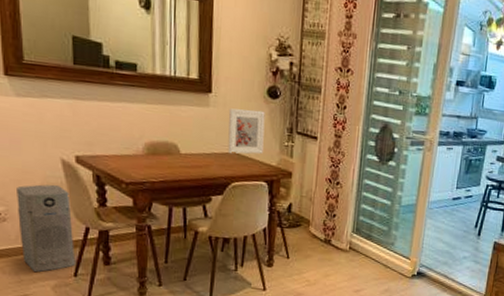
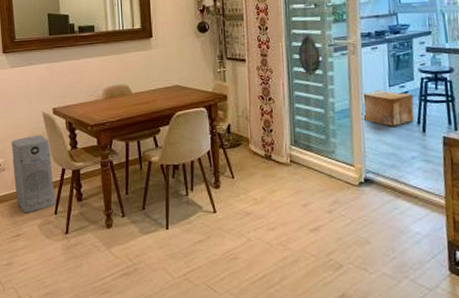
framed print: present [227,108,265,154] -> none [167,45,199,87]
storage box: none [425,190,476,227] -> present [361,90,415,126]

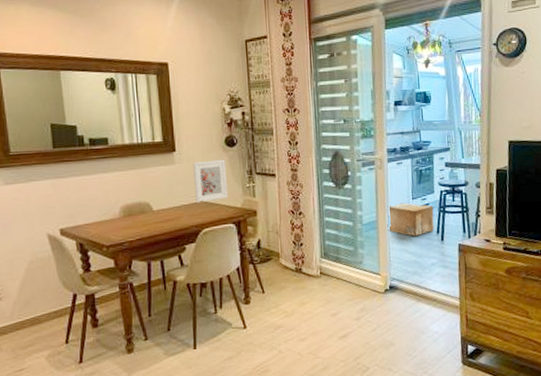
air purifier: present [12,134,55,214] -> none [9,258,66,346]
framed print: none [167,45,199,87] -> present [192,159,228,204]

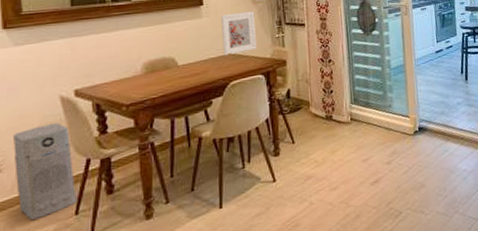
air purifier: none [9,258,66,346] -> present [13,122,76,221]
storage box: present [387,202,435,236] -> none [413,46,459,78]

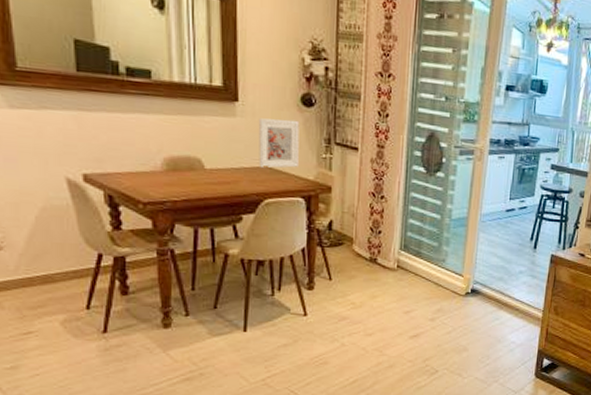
air purifier: present [13,122,76,221] -> none [14,206,88,307]

